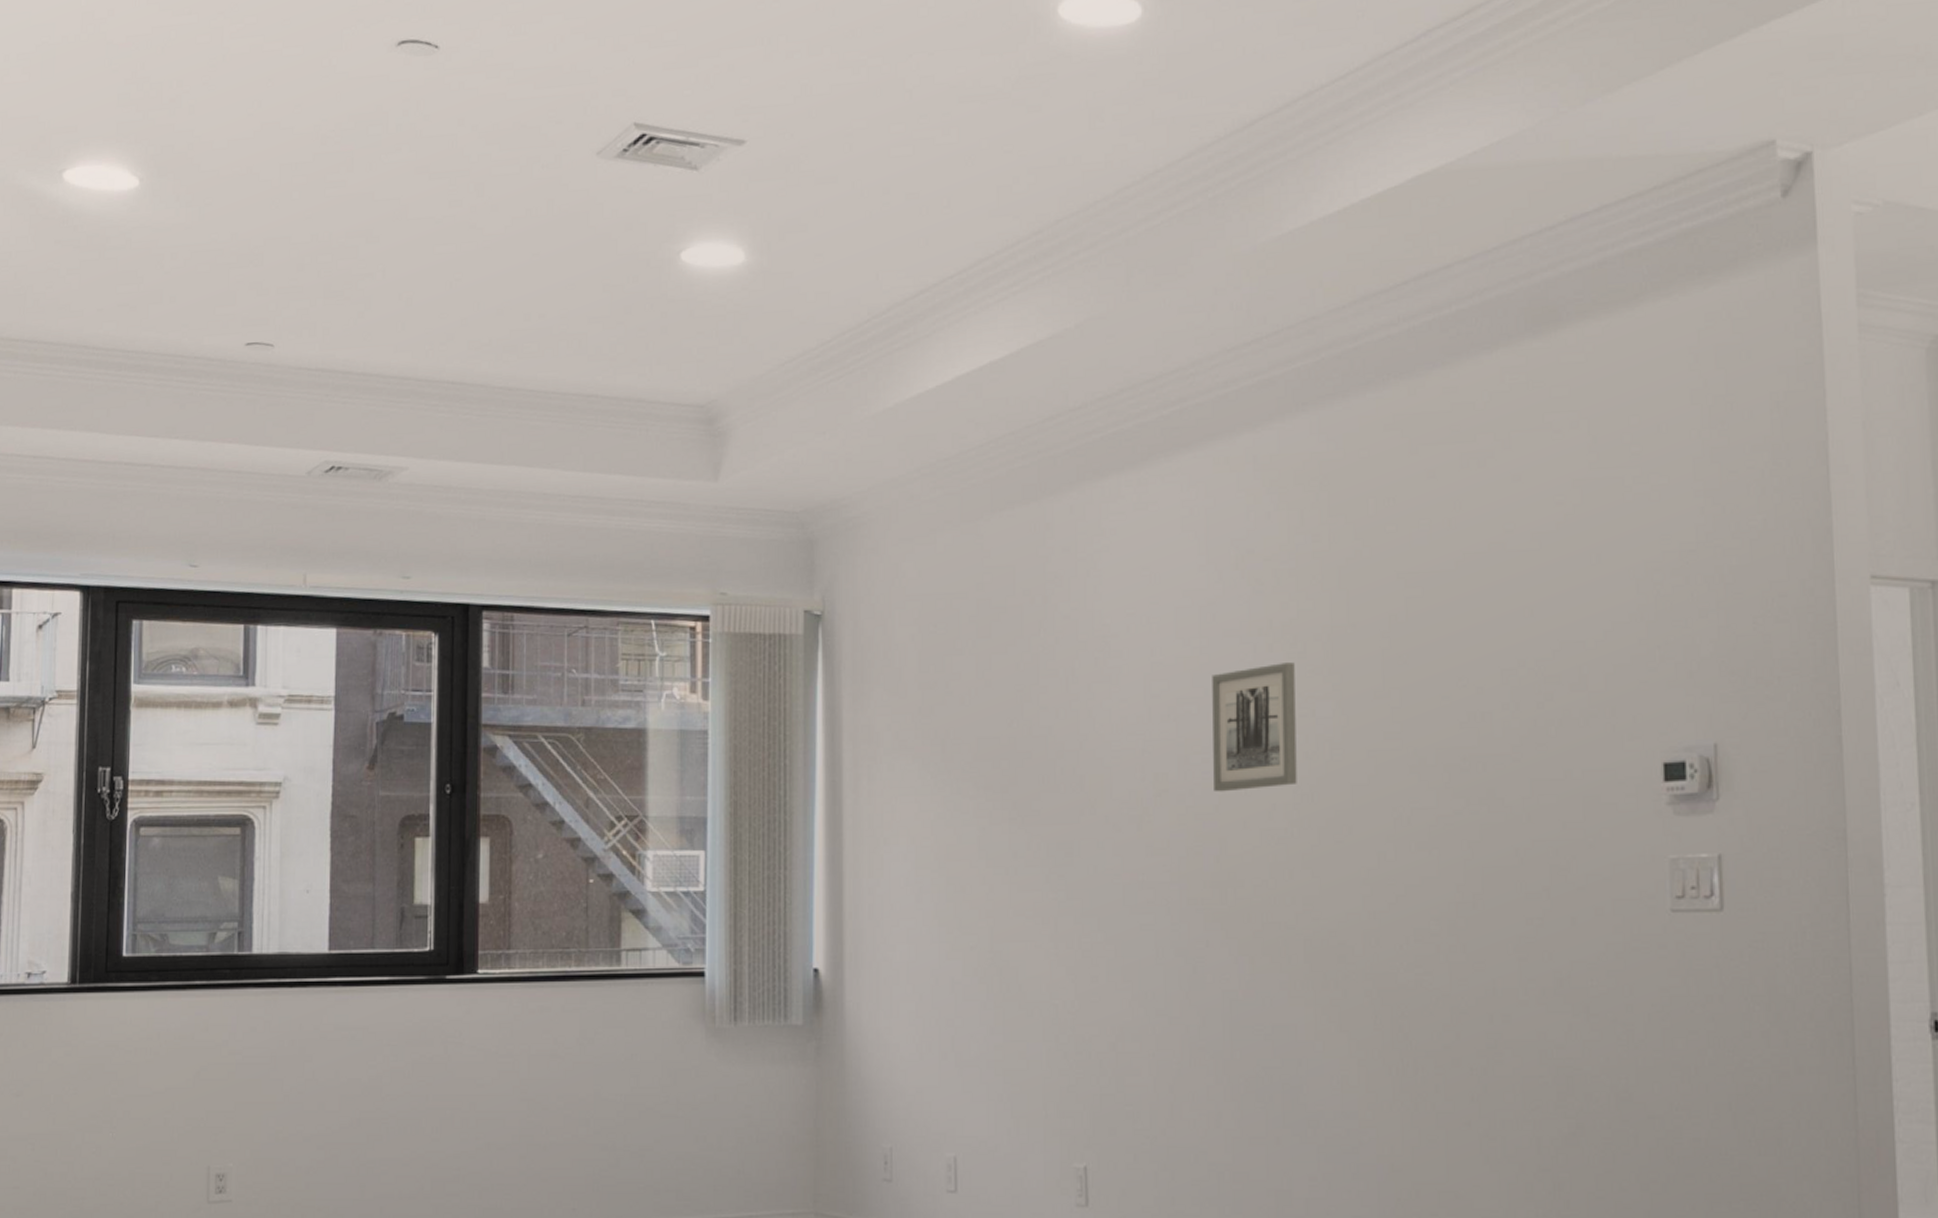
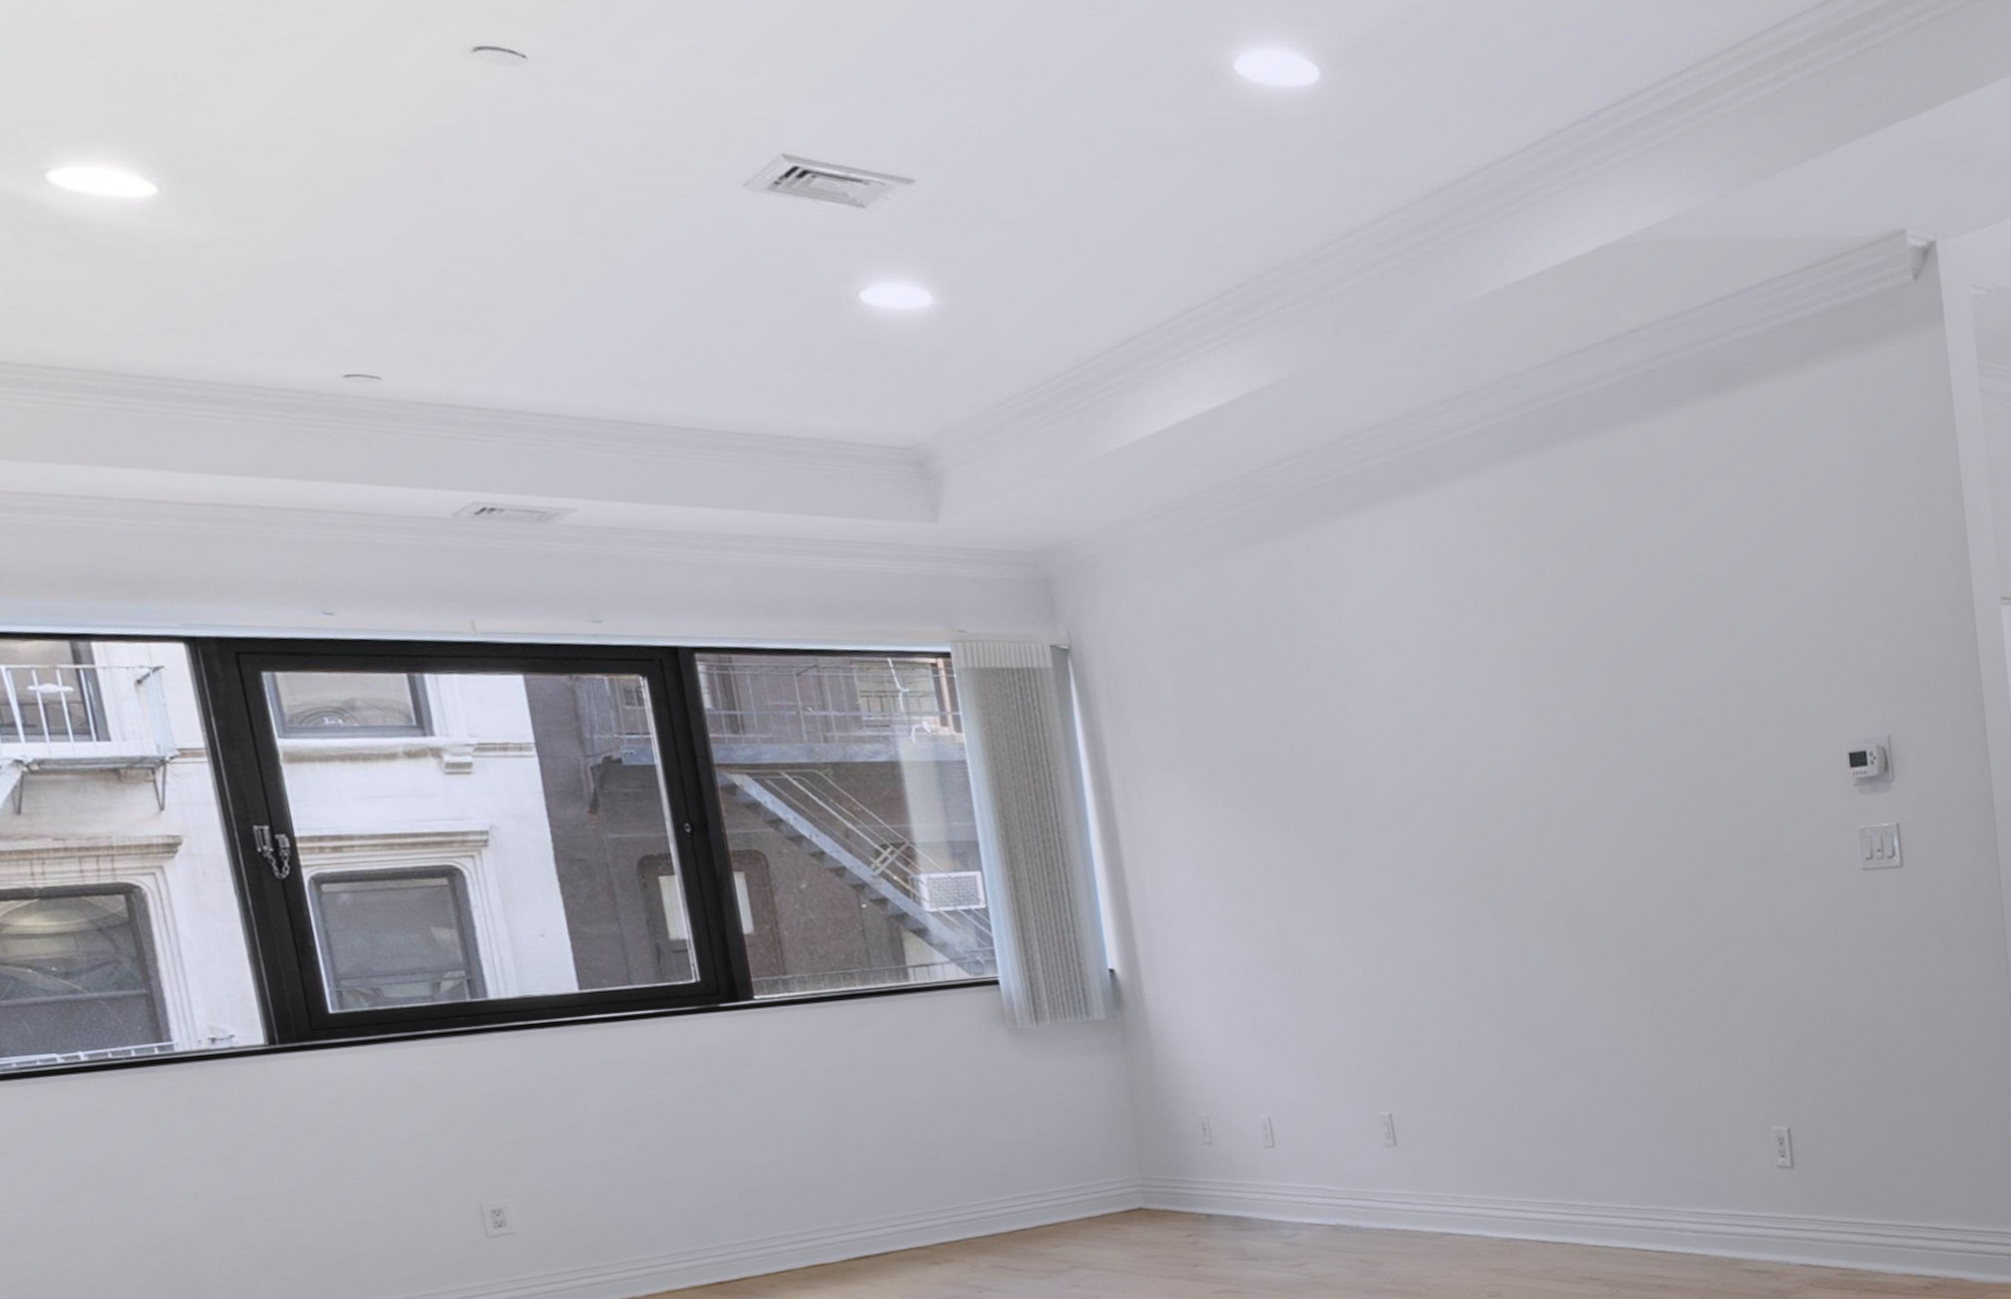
wall art: present [1212,662,1297,792] -> none [1457,680,1544,794]

